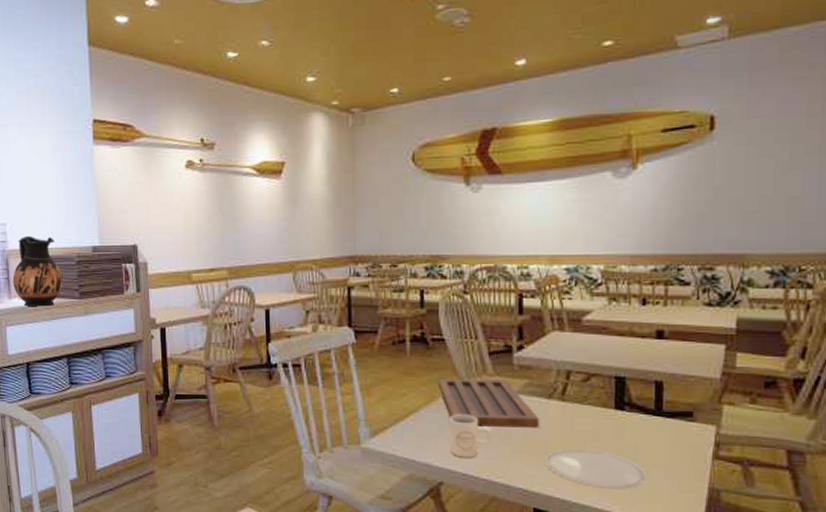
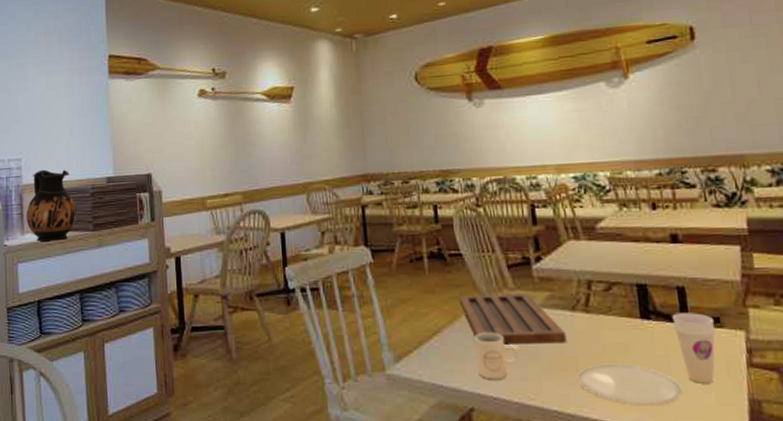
cup: none [646,406,688,472] -> present [672,313,715,384]

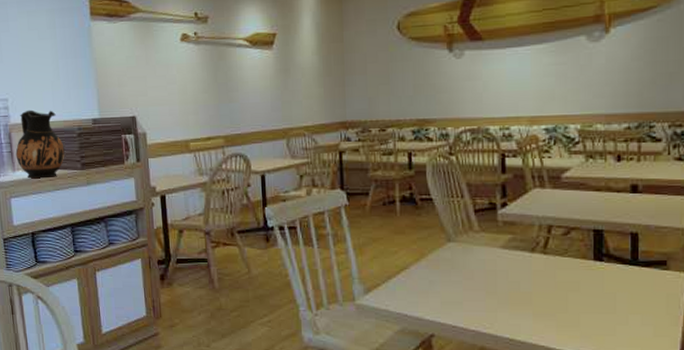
tray: present [458,293,566,344] -> none [426,236,523,281]
mug: present [474,332,520,380] -> none [438,269,479,311]
plate: present [576,363,683,406] -> none [529,299,624,336]
cup: present [672,313,715,384] -> none [623,256,662,318]

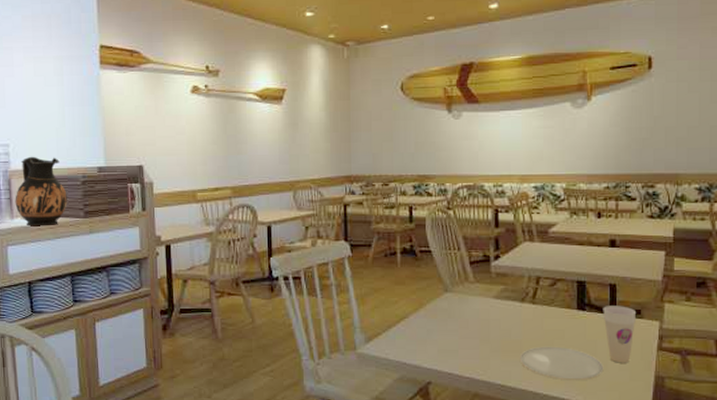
plate: none [529,299,624,336] -> present [519,346,604,381]
cup: none [623,256,662,318] -> present [603,306,637,363]

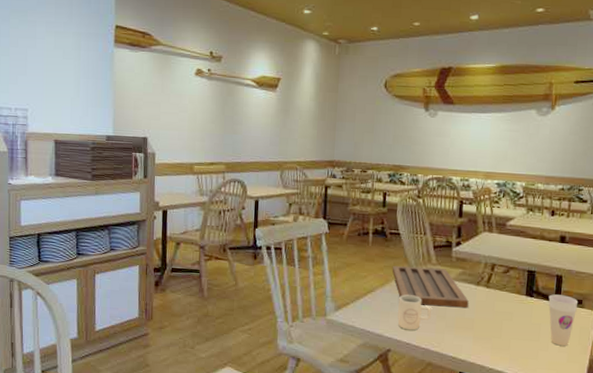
ceramic jug: present [15,156,67,227] -> none [30,121,77,186]
tray: none [425,286,514,329] -> present [392,265,469,308]
mug: none [436,319,473,358] -> present [397,294,431,331]
plate: present [519,346,604,381] -> none [471,325,545,359]

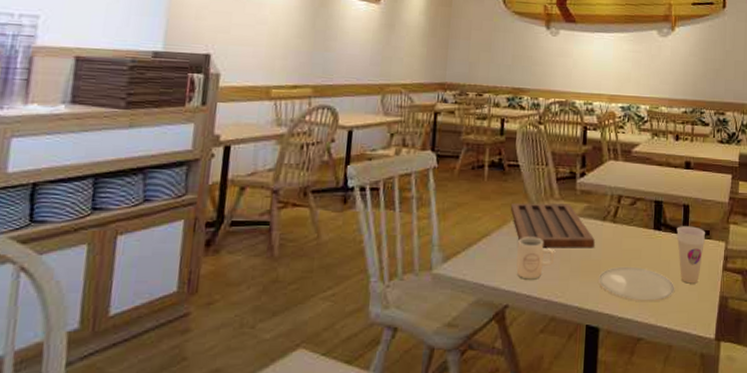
plate: none [471,325,545,359] -> present [598,266,675,302]

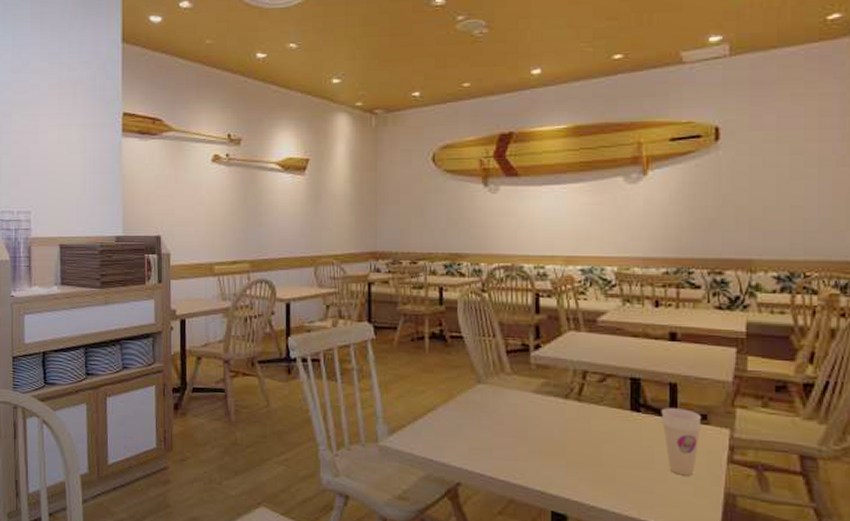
tray: present [510,202,595,248] -> none [455,376,556,428]
mug: present [516,237,554,280] -> none [467,413,509,458]
plate: present [598,266,675,302] -> none [562,450,662,493]

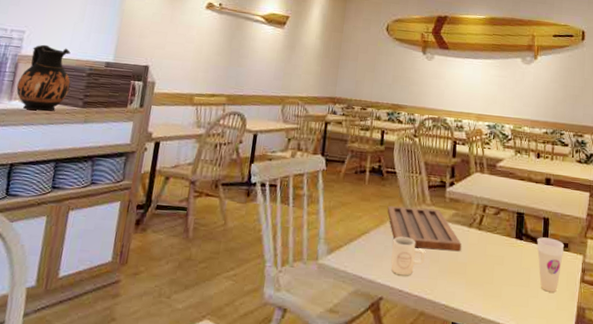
ceramic jug: none [34,224,84,296] -> present [16,44,71,112]
tray: none [455,376,556,428] -> present [387,205,461,251]
mug: none [467,413,509,458] -> present [391,237,425,276]

